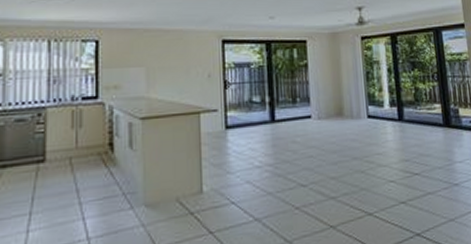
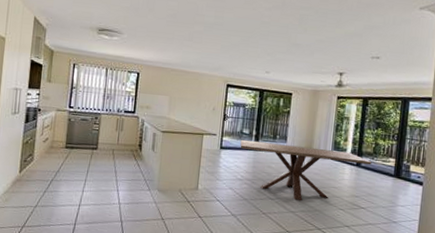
dining table: none [251,105,416,180] -> present [240,139,372,200]

